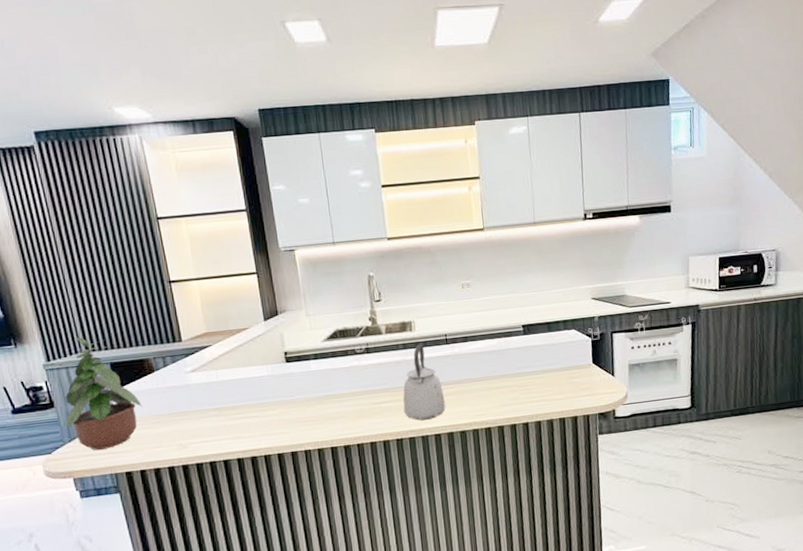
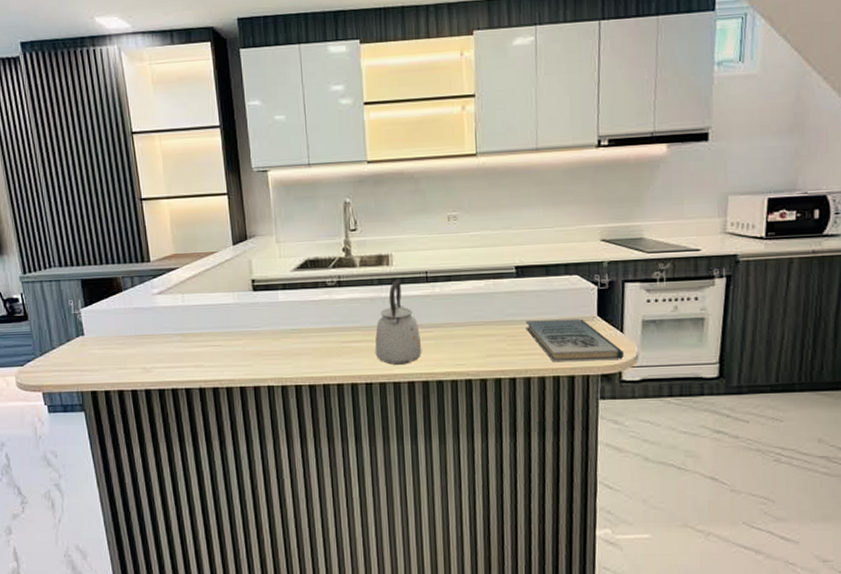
potted plant: present [65,337,143,450] -> none [38,252,110,366]
book: none [533,367,616,407] -> present [525,319,624,363]

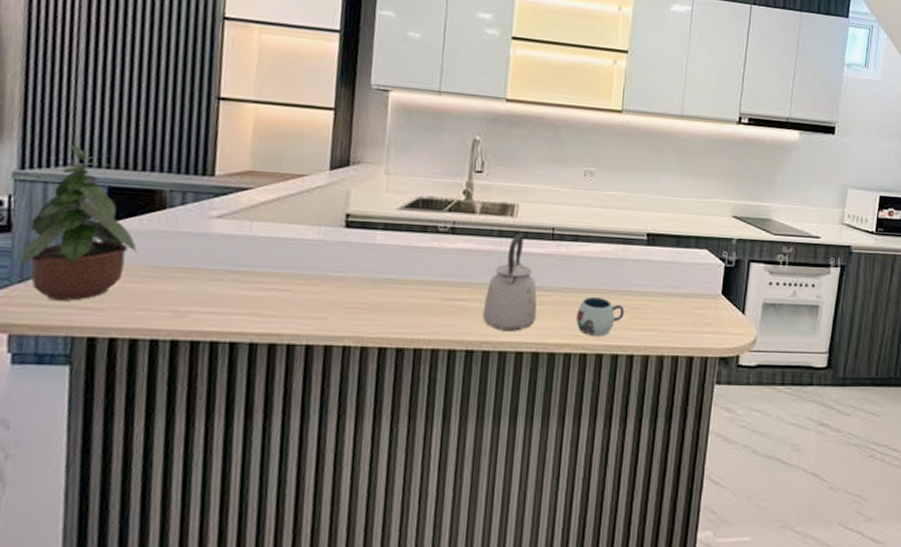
potted plant: none [38,252,110,366] -> present [20,145,138,301]
mug: none [458,329,503,364] -> present [576,297,625,337]
book: present [525,319,624,363] -> none [650,293,743,343]

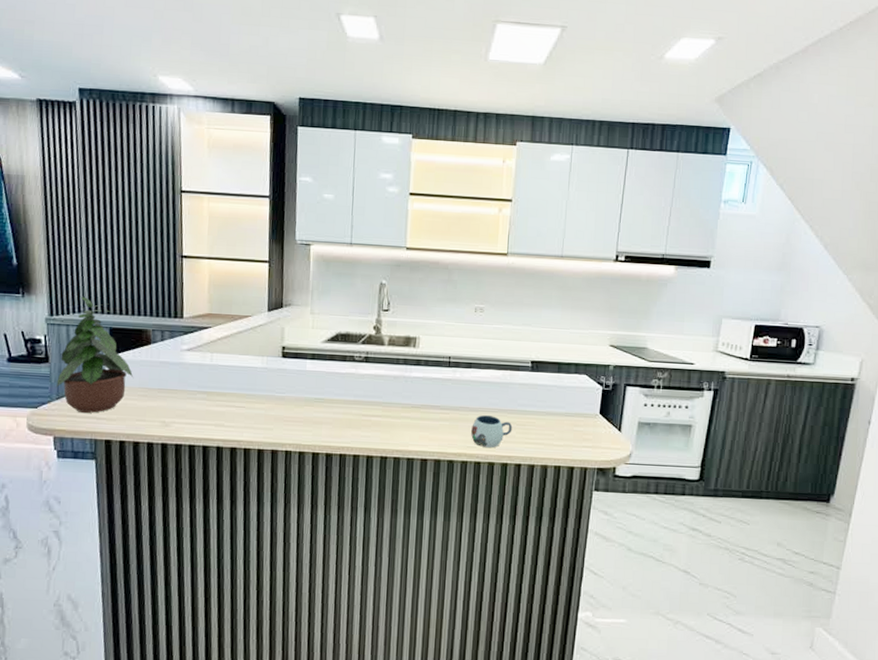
kettle: present [482,234,537,331] -> none [393,362,438,442]

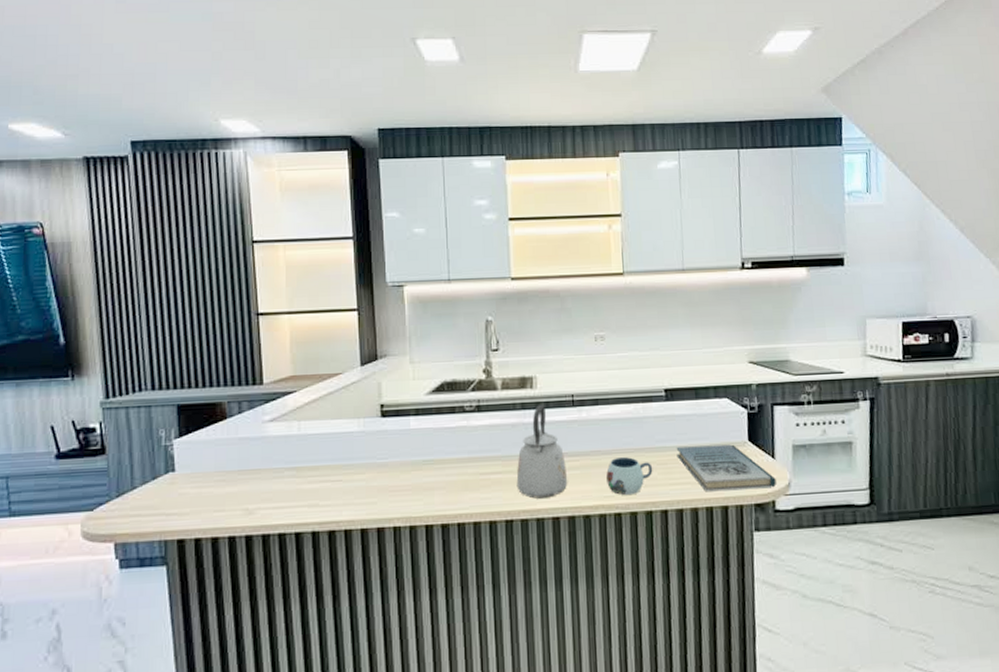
potted plant: present [56,297,134,413] -> none [116,373,208,510]
kettle: none [393,362,438,442] -> present [516,404,568,499]
book: none [535,412,619,457] -> present [676,444,776,492]

